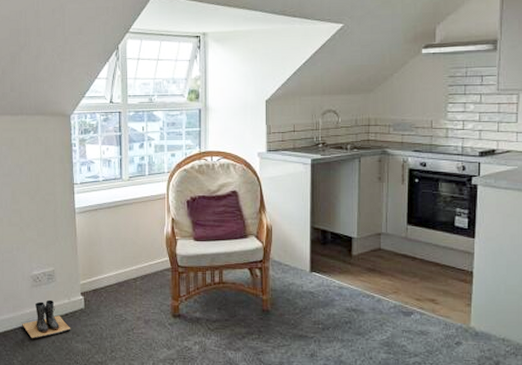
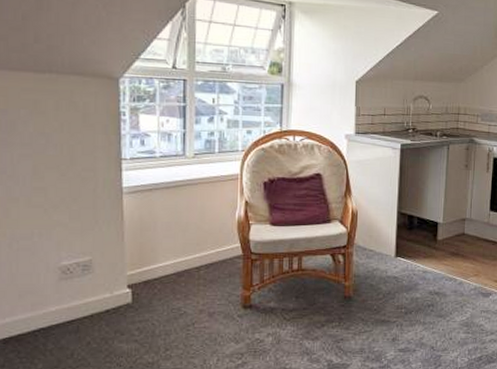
boots: present [22,299,71,339] -> none [44,294,113,342]

